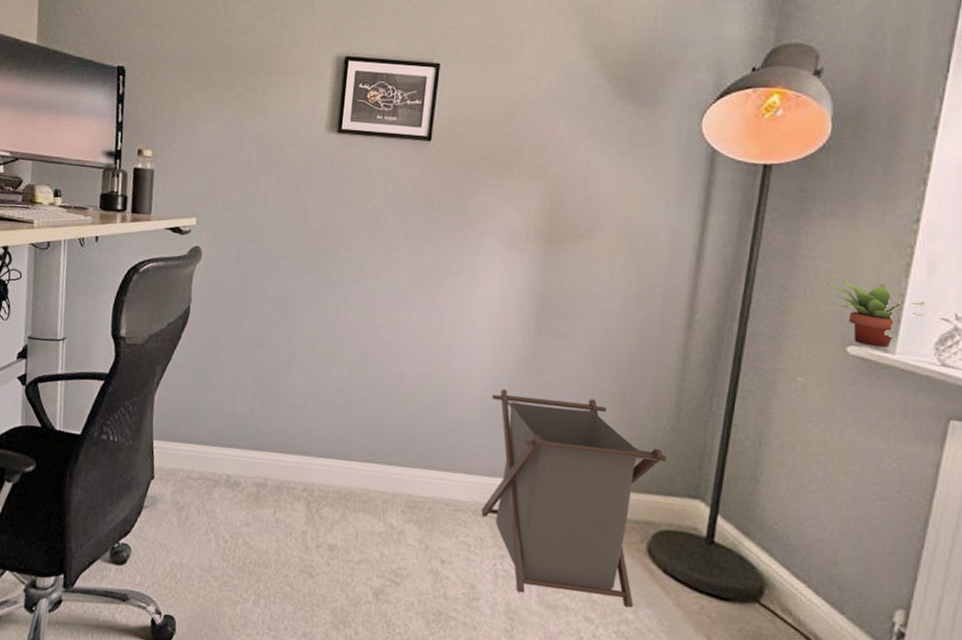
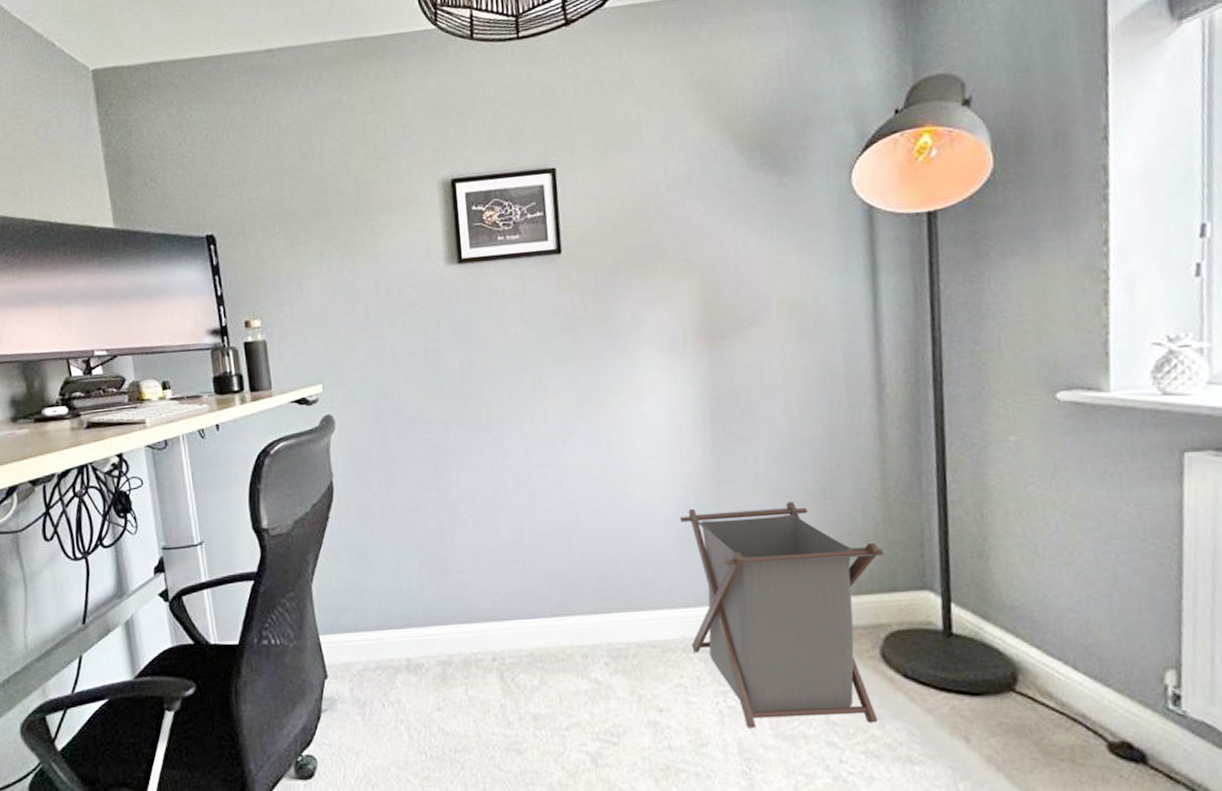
succulent plant: present [827,279,926,348] -> none [1020,318,1134,389]

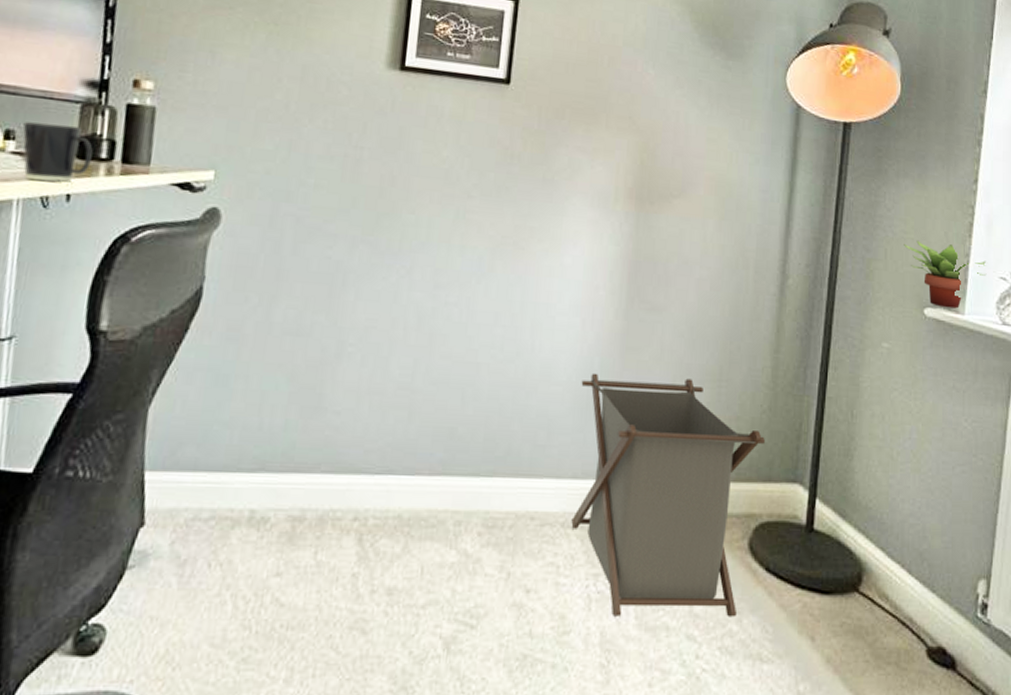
mug: none [173,368,228,418] -> present [22,122,93,182]
succulent plant: none [1020,318,1134,389] -> present [904,240,987,309]

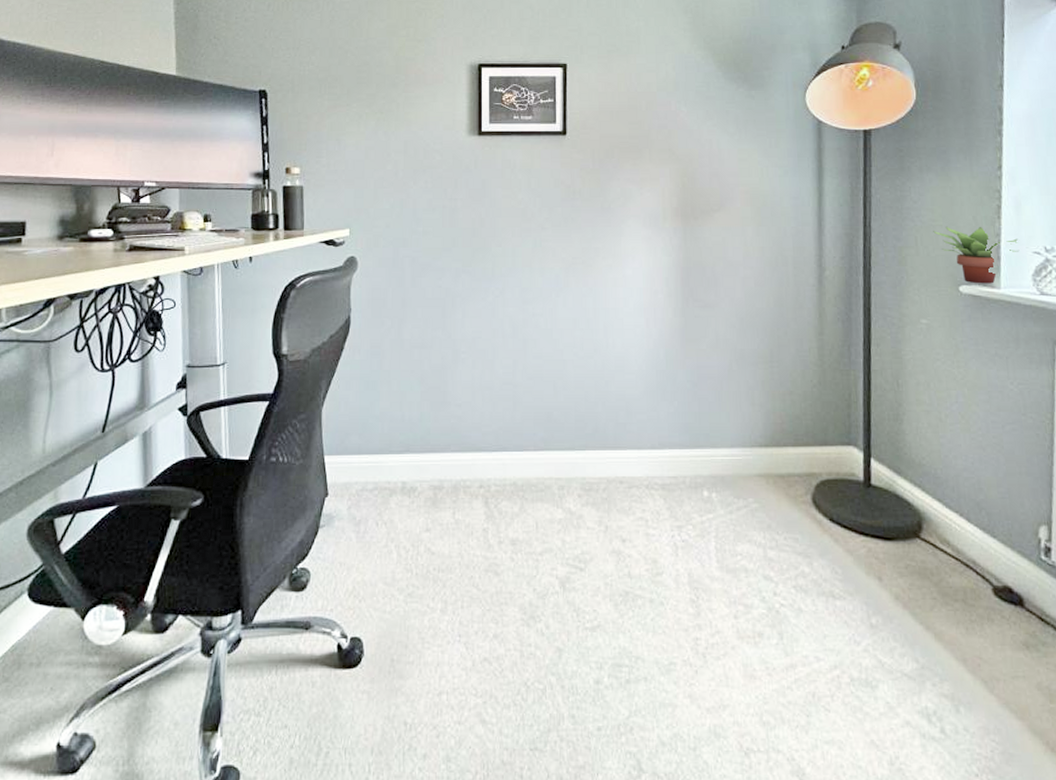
mug: present [22,122,93,182] -> none [215,206,264,248]
laundry basket: present [571,372,765,617] -> none [650,362,818,561]

